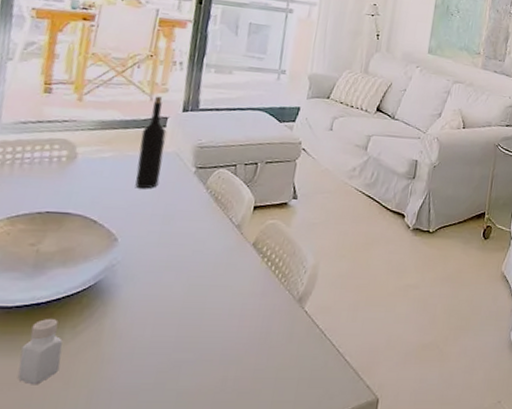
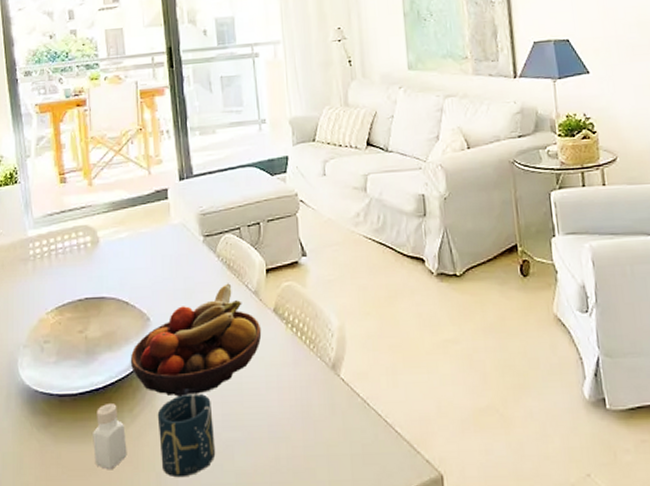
fruit bowl: none [84,214,237,317] -> present [130,283,262,397]
cup: none [97,314,167,395] -> present [157,393,216,478]
wine bottle: present [135,96,166,189] -> none [148,169,174,265]

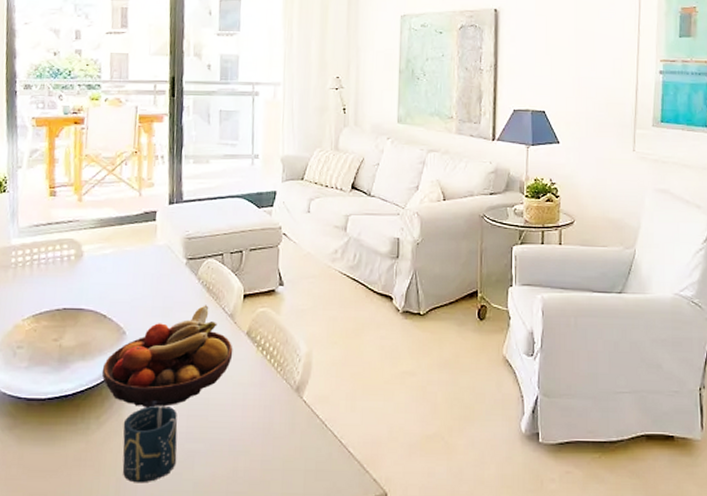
pepper shaker: present [93,404,127,470] -> none [56,410,90,473]

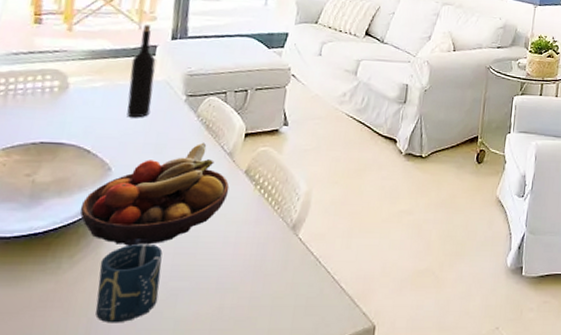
wine bottle: none [135,191,157,283] -> present [127,24,156,118]

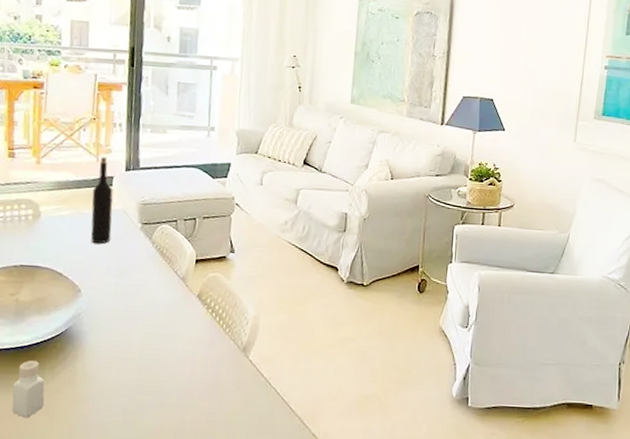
pepper shaker: none [17,249,61,315] -> present [11,361,45,418]
fruit bowl: present [80,142,230,246] -> none [57,267,184,361]
cup: present [96,243,163,323] -> none [75,359,129,430]

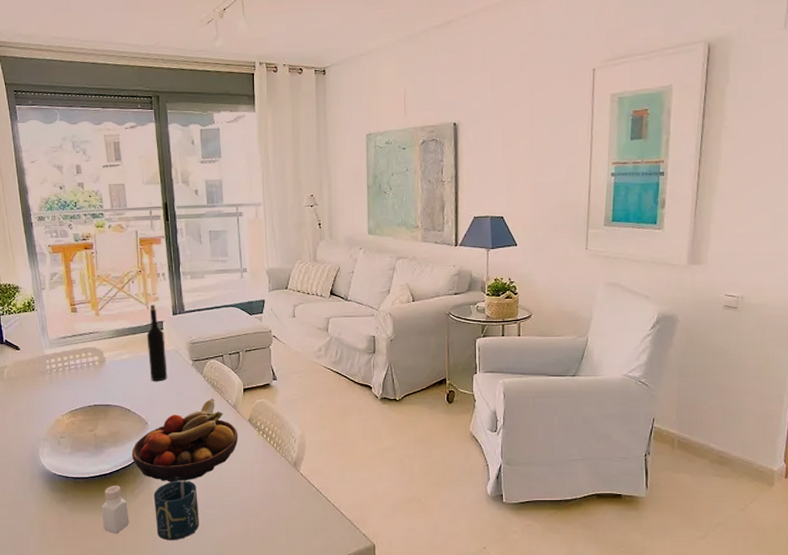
fruit bowl: none [57,267,184,361] -> present [131,398,238,482]
cup: none [75,359,129,430] -> present [153,480,200,541]

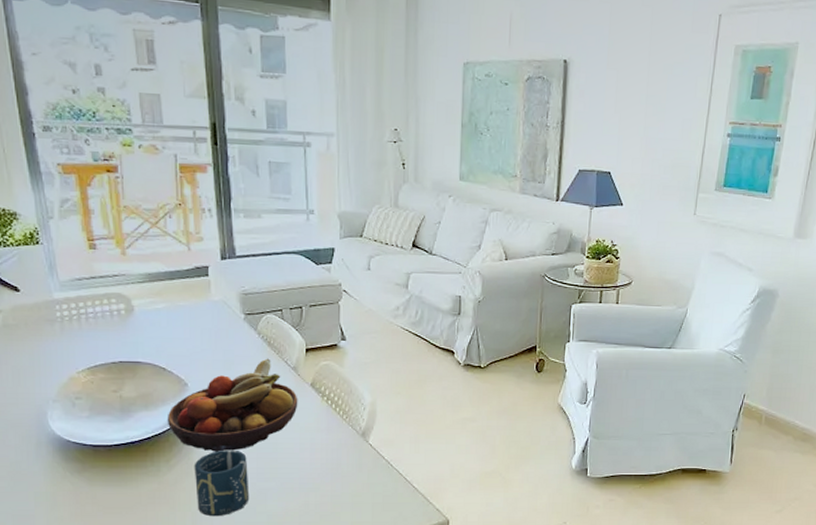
pepper shaker: present [101,486,129,534] -> none [129,455,164,509]
wine bottle: present [147,305,168,382] -> none [187,245,213,337]

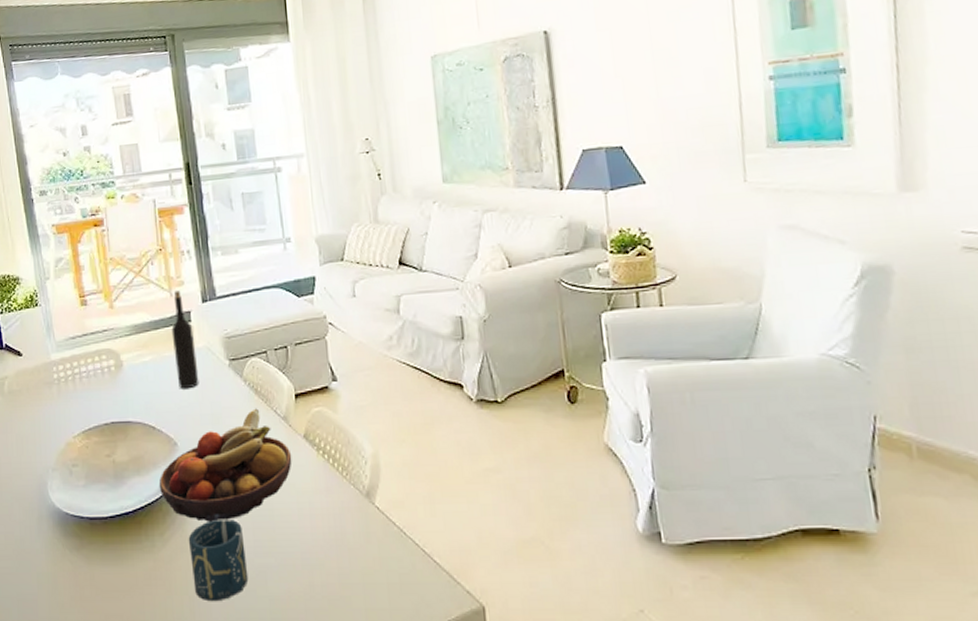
wine bottle: none [187,245,213,337] -> present [171,290,199,389]

